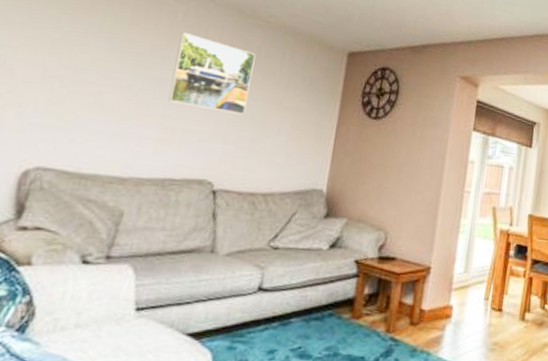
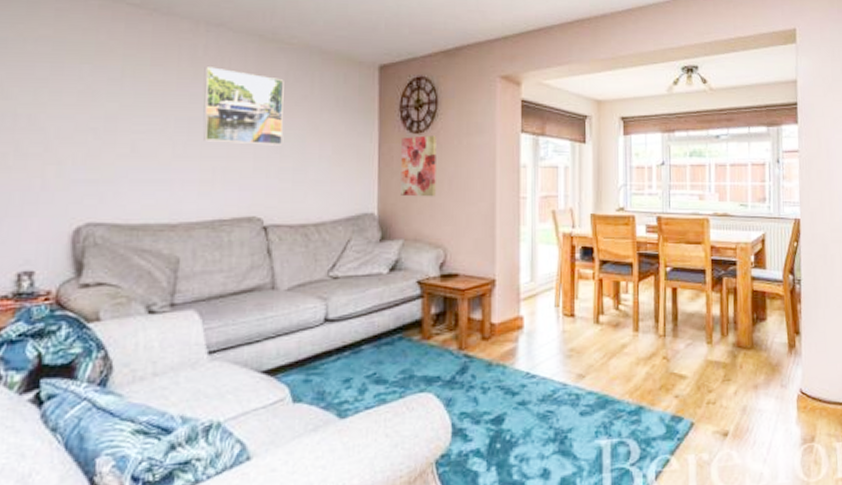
wall art: none [351,121,393,181] -> present [401,135,437,197]

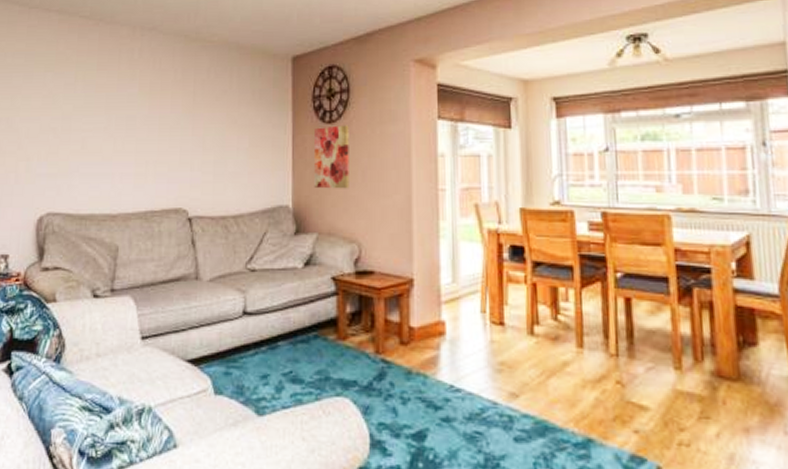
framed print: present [203,67,284,145] -> none [138,68,206,140]

